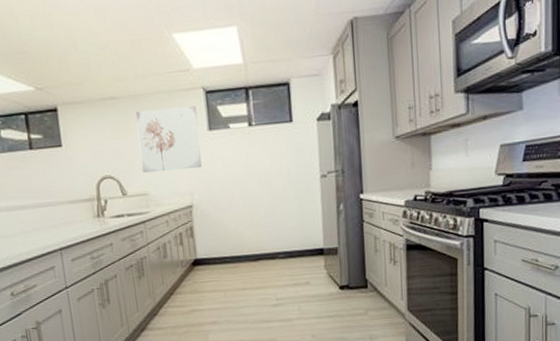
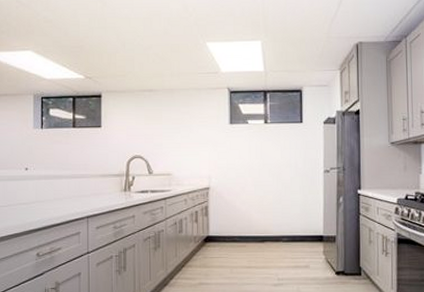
wall art: present [135,106,202,173] -> none [168,103,221,156]

